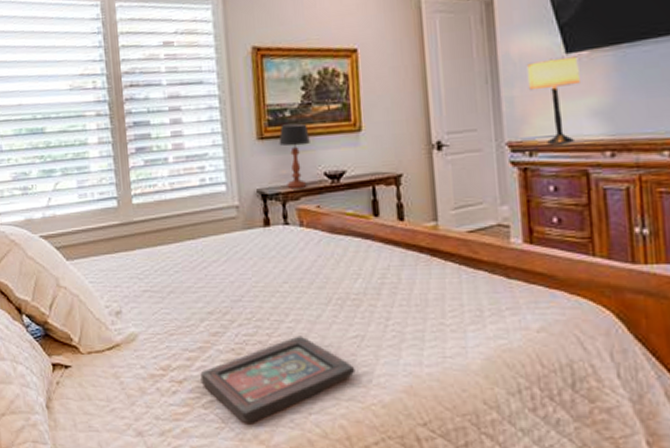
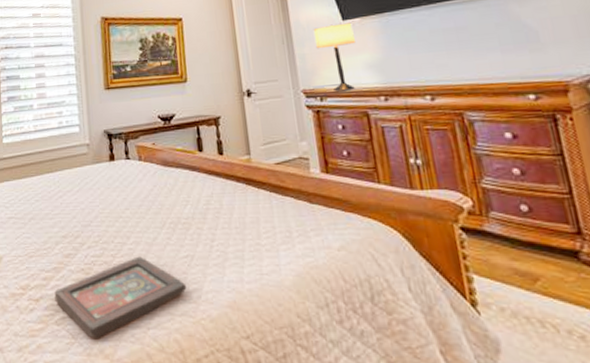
table lamp: present [279,123,310,190] -> none [121,76,146,130]

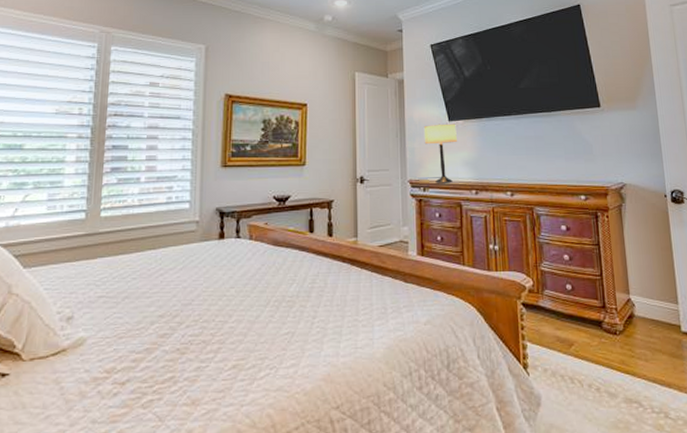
religious icon: present [54,256,187,340] -> none [143,334,285,421]

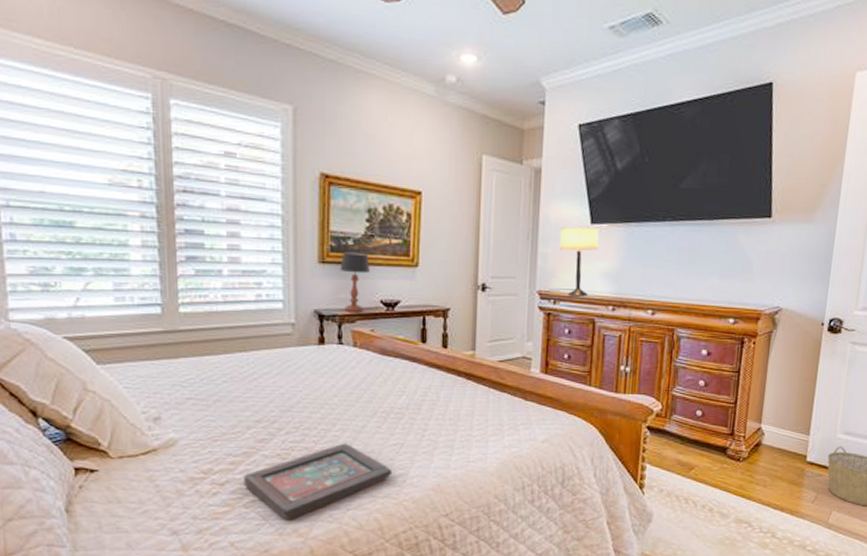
religious icon: none [143,334,285,421] -> present [243,443,392,520]
table lamp: none [239,156,264,209] -> present [340,252,370,313]

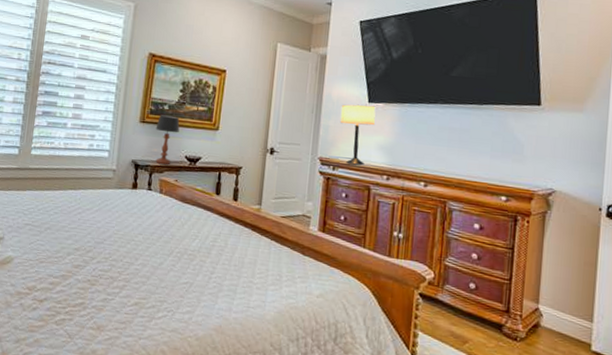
religious icon: present [243,443,392,520] -> none [58,276,181,342]

